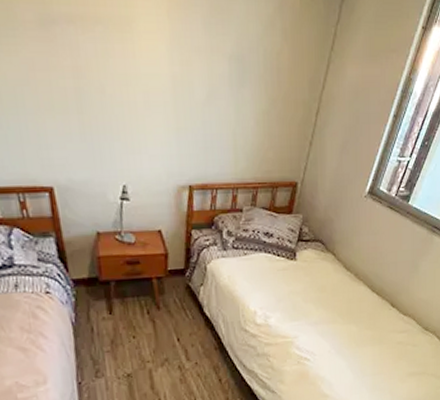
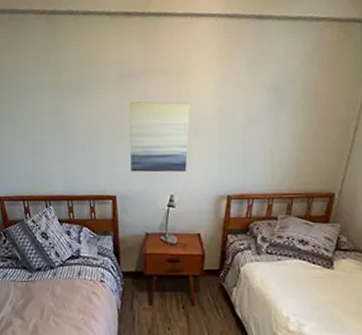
wall art: none [58,59,140,158] -> present [130,101,190,173]

